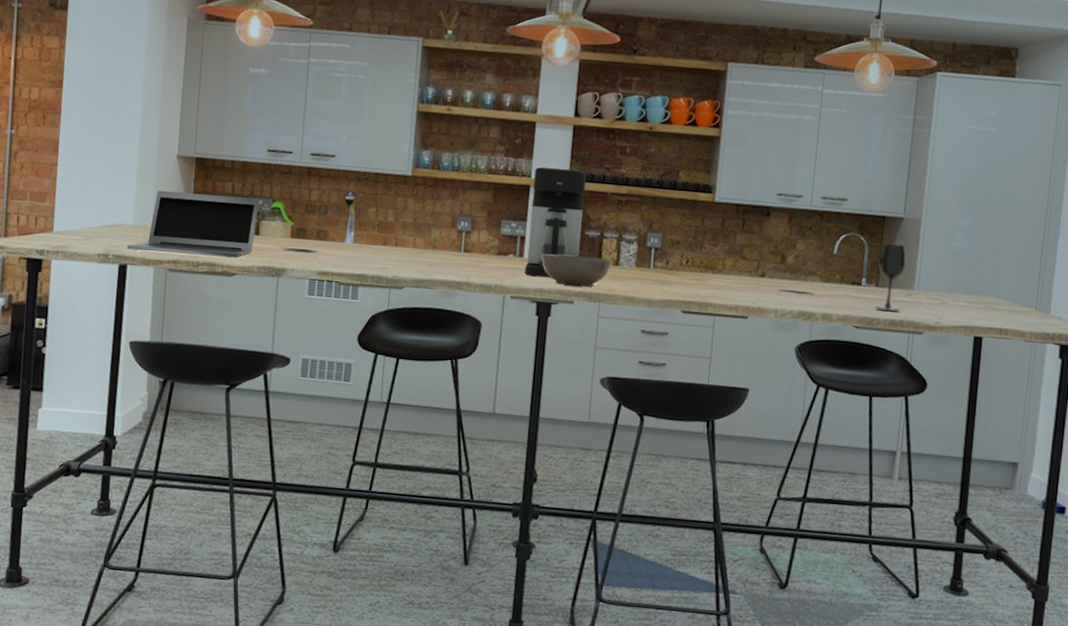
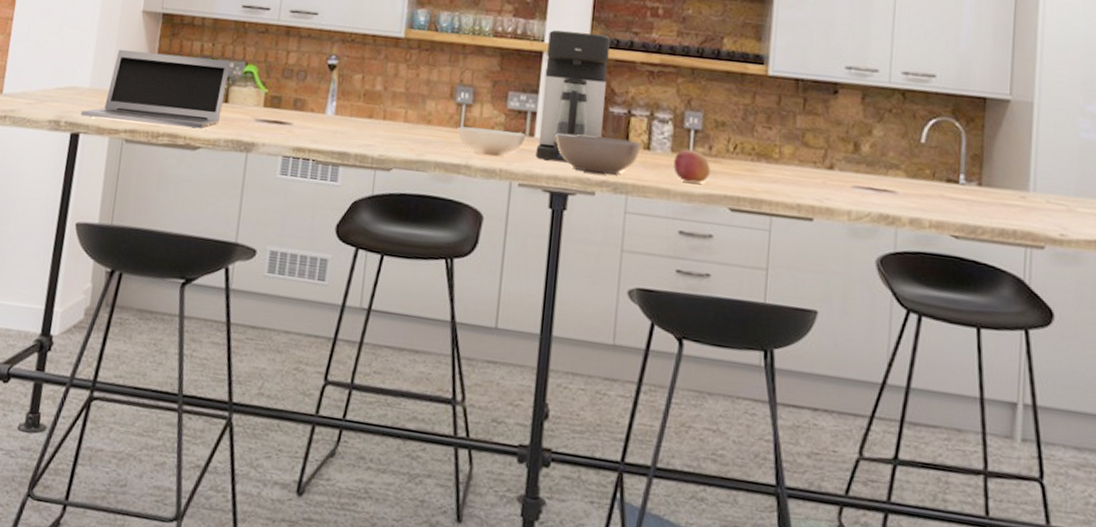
bowl: none [459,250,517,275] -> present [457,126,526,157]
fruit: none [637,264,667,292] -> present [673,149,710,183]
wine glass: present [875,244,907,312] -> none [978,132,1017,219]

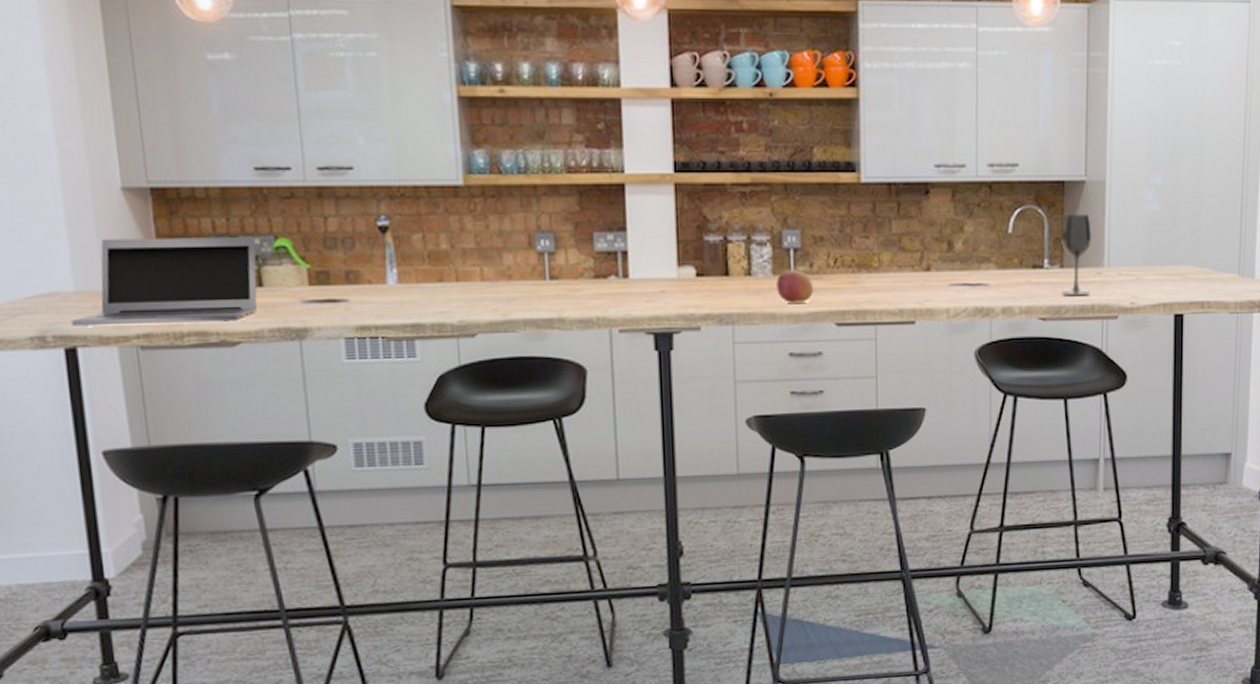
bowl: present [457,126,526,157] -> none [543,275,620,306]
coffee maker: present [535,30,610,162] -> none [628,157,699,301]
bowl: present [556,133,642,175] -> none [651,268,743,307]
wine glass: none [978,132,1017,219] -> present [1061,215,1093,296]

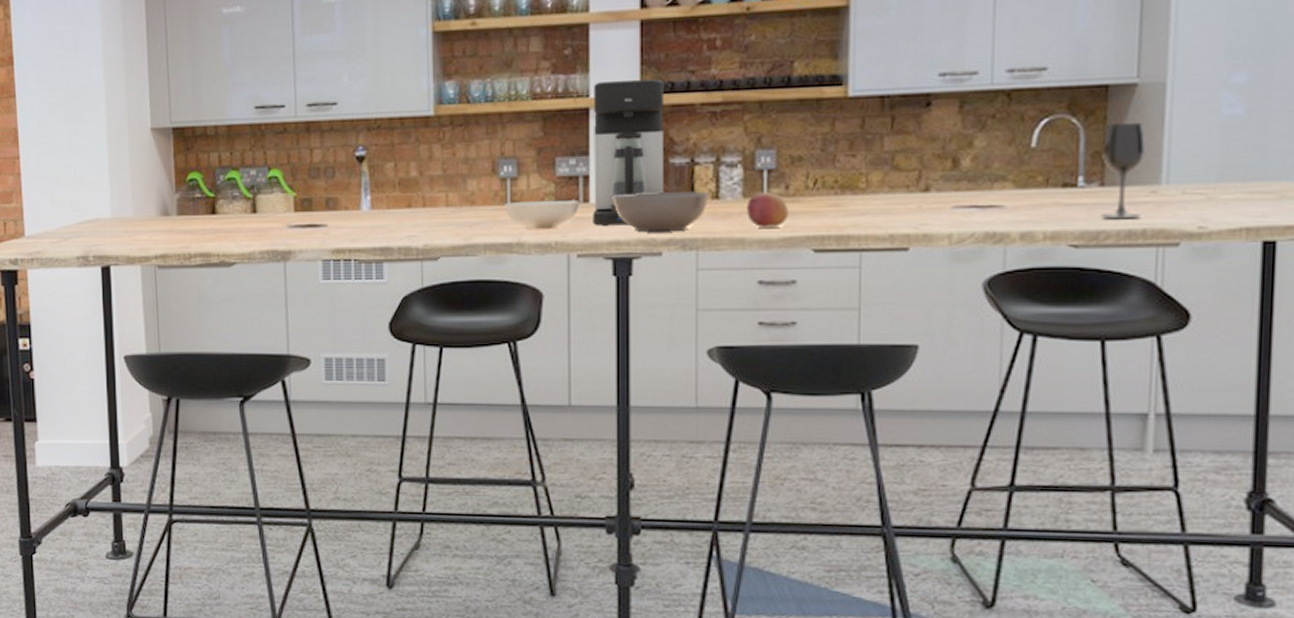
laptop: present [71,237,258,326] -> none [107,169,253,248]
bowl: none [543,275,620,306] -> present [504,200,580,230]
coffee maker: none [628,157,699,301] -> present [593,78,664,226]
bowl: none [651,268,743,307] -> present [613,191,710,231]

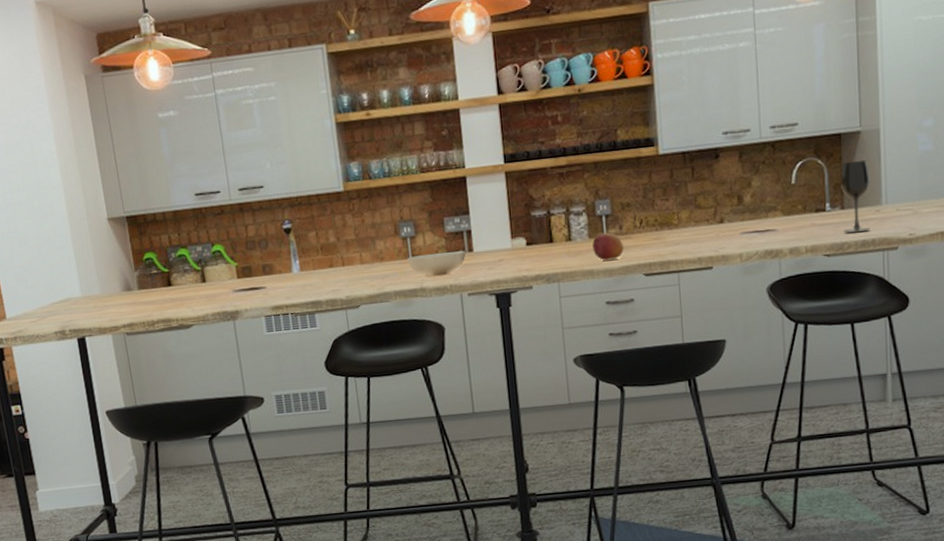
coffee maker: present [593,78,664,226] -> none [468,150,529,269]
bowl: present [613,191,710,231] -> none [491,236,564,271]

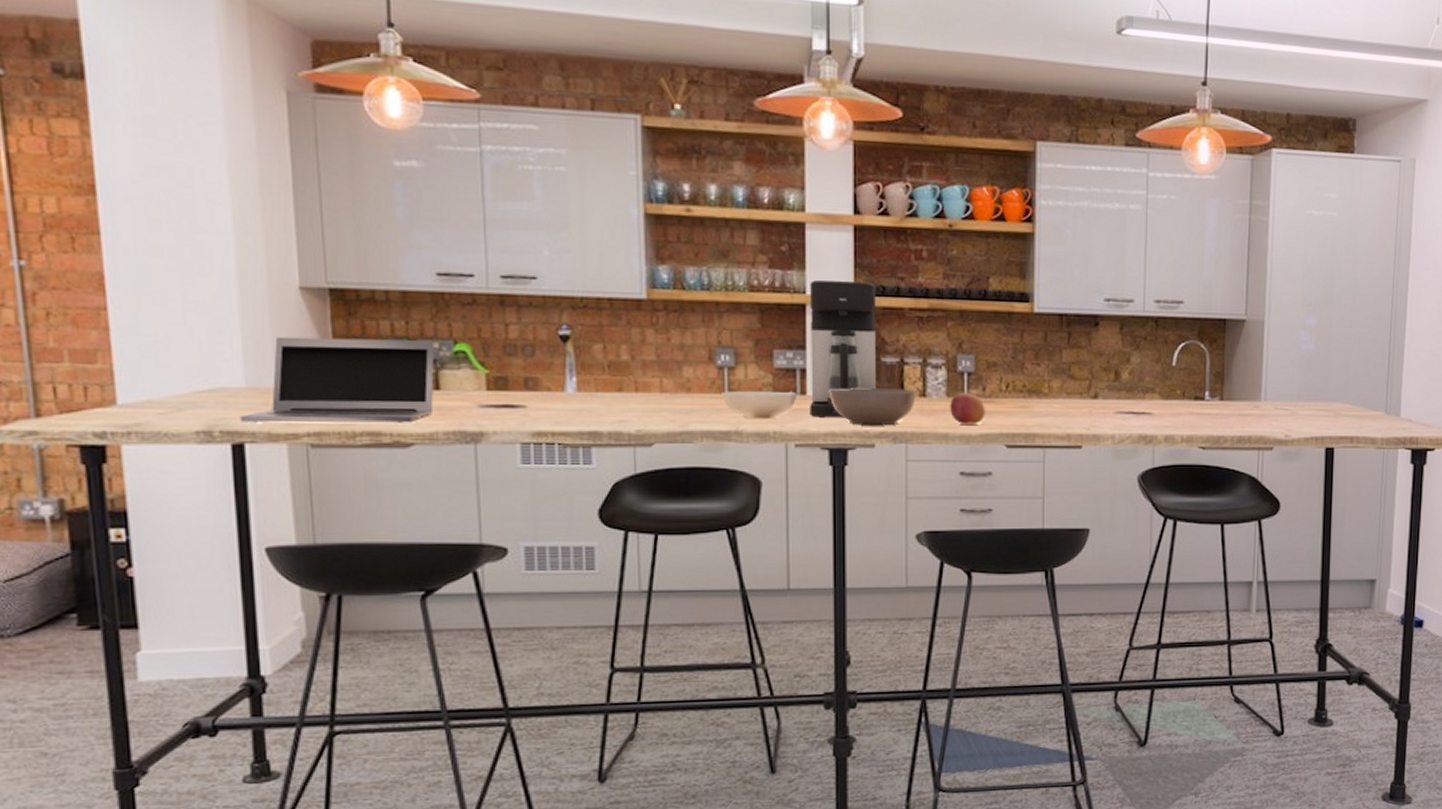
laptop: none [80,246,203,322] -> present [240,336,435,423]
coffee maker: none [468,150,529,269] -> present [810,280,876,418]
bowl: none [491,236,564,271] -> present [829,388,917,425]
wine glass: present [840,160,871,233] -> none [1221,351,1251,427]

